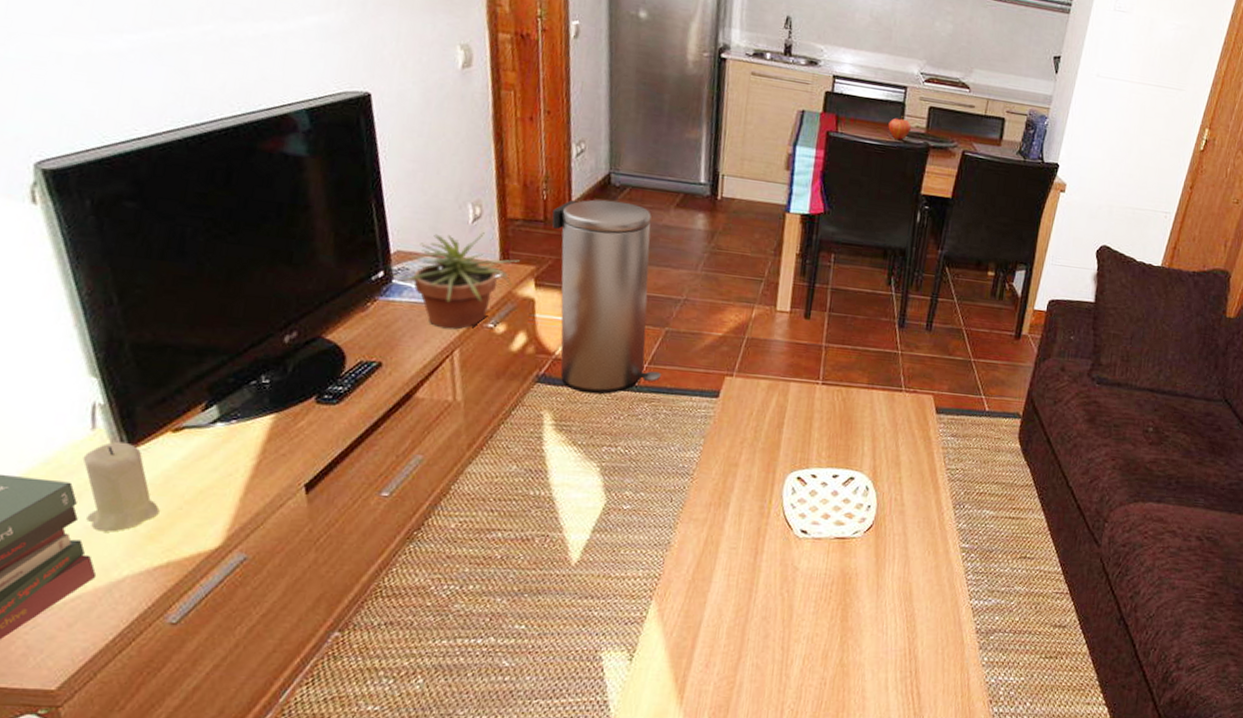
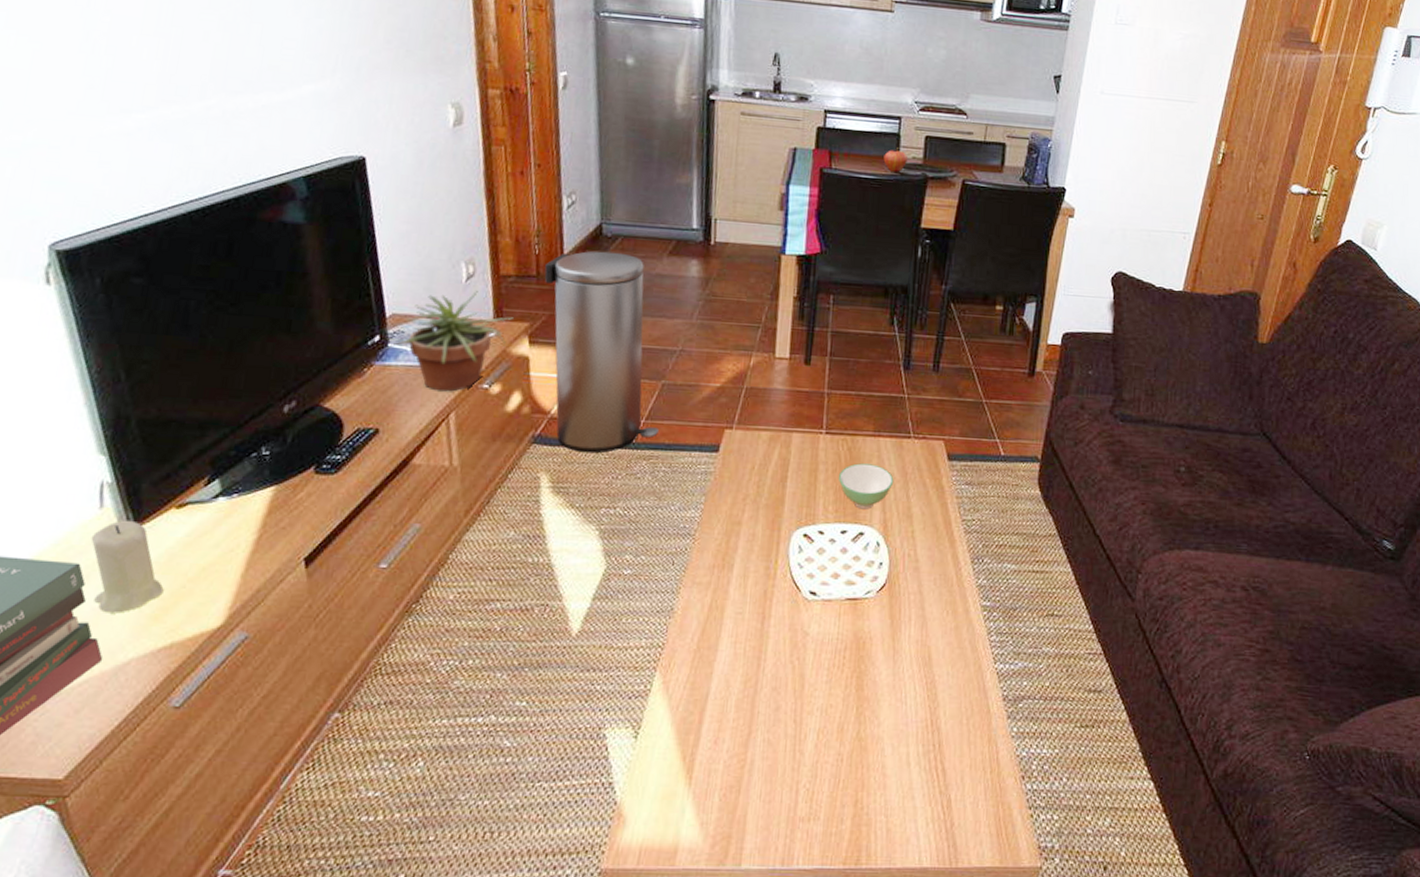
bowl: none [831,413,885,456] -> present [838,463,894,510]

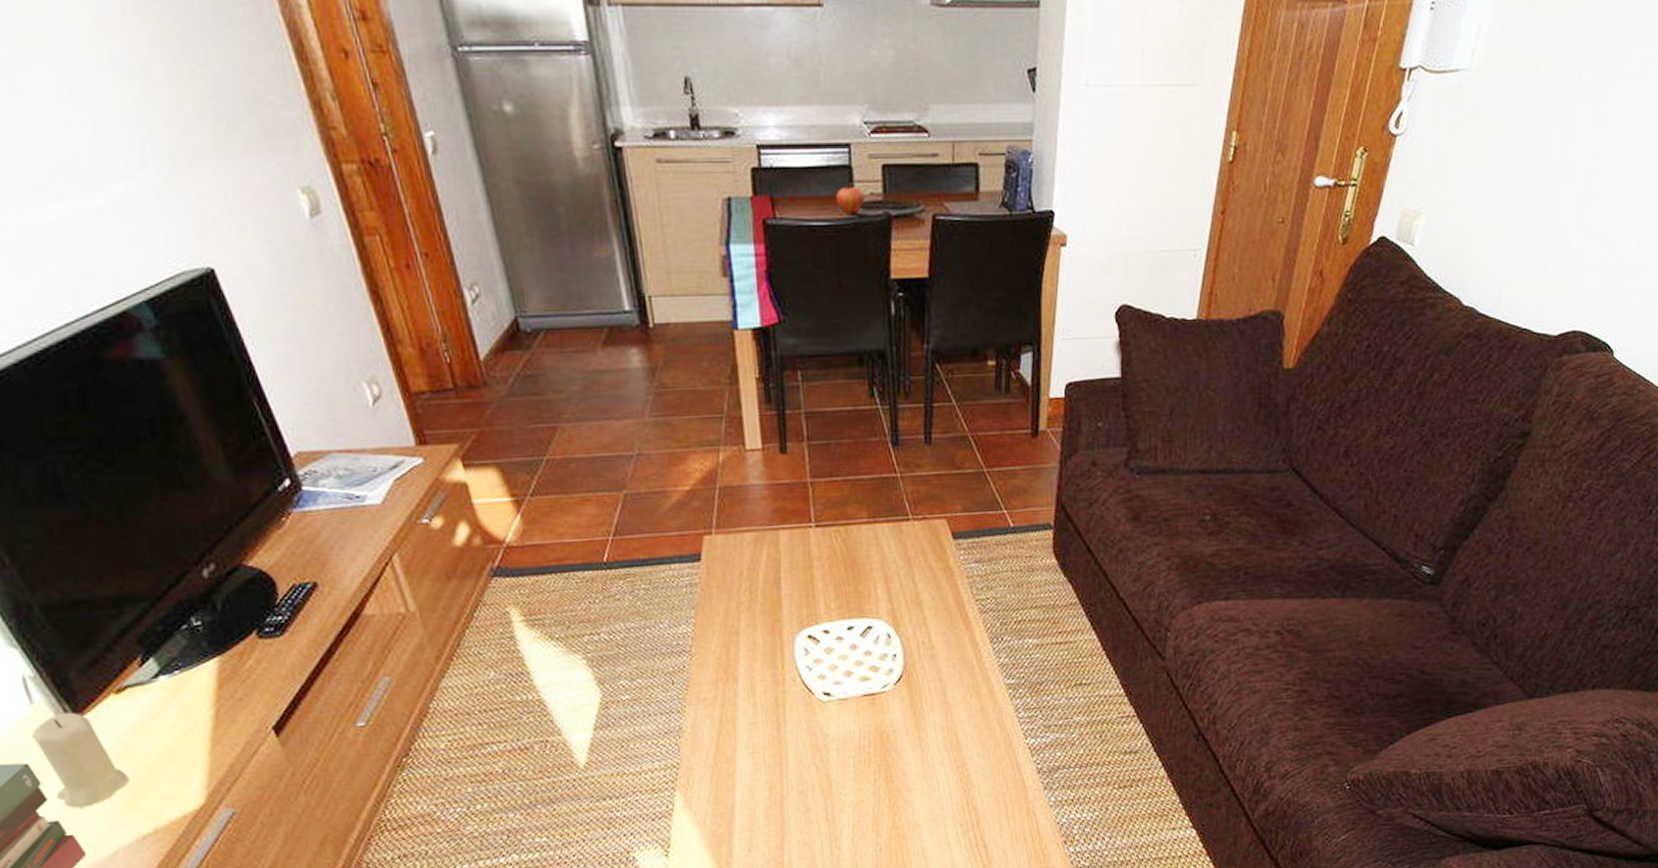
potted plant: present [386,289,513,392] -> none [301,413,439,532]
pedal bin: present [544,251,659,453] -> none [461,349,630,579]
bowl: present [838,463,894,510] -> none [835,553,897,602]

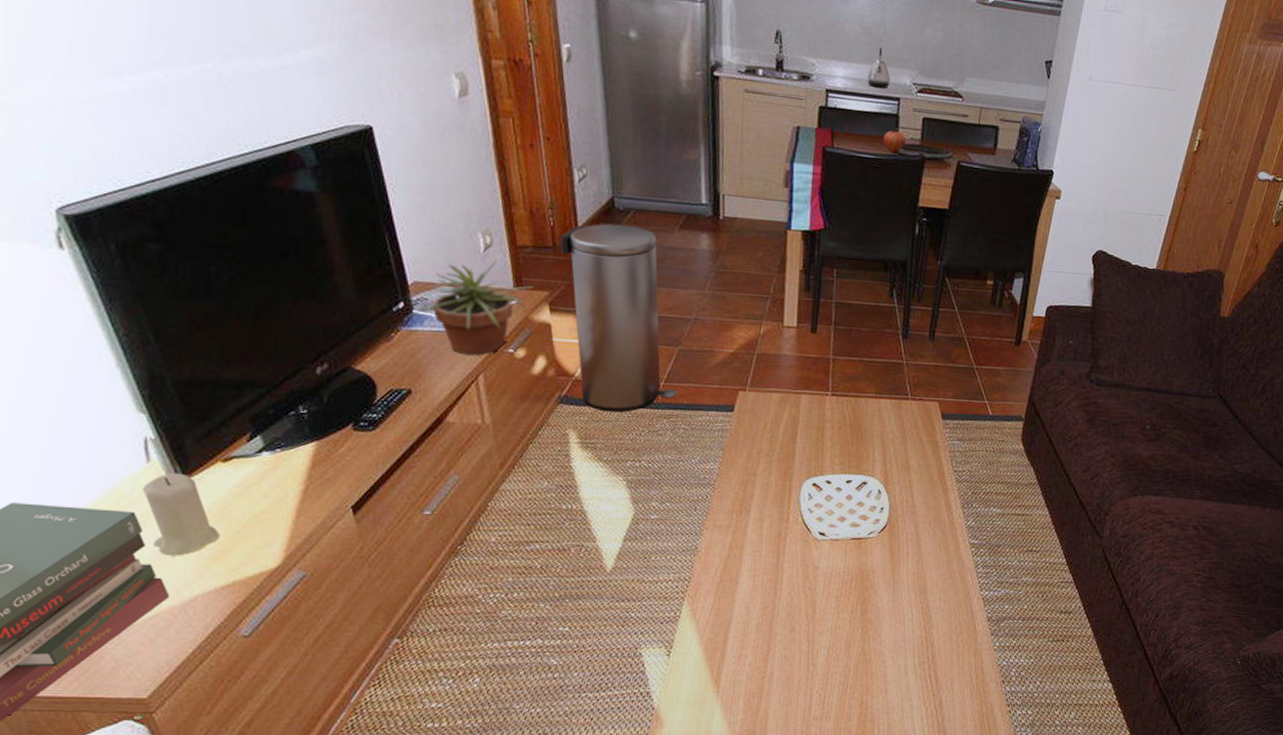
potted plant: none [301,413,439,532] -> present [412,259,533,356]
pedal bin: none [461,349,630,579] -> present [560,224,677,412]
kettle: none [805,81,836,134] -> present [867,47,891,88]

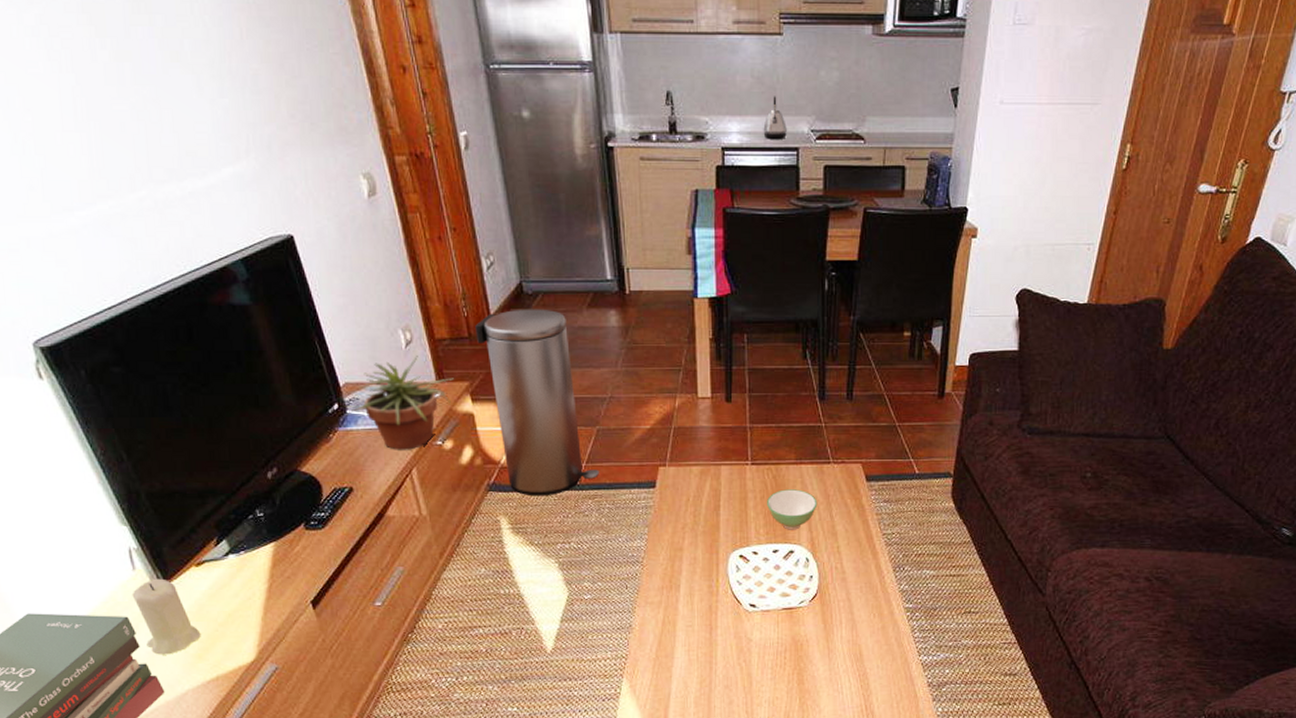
bowl: none [843,422,894,462] -> present [766,489,818,530]
fruit: present [883,128,906,154] -> none [784,180,808,207]

